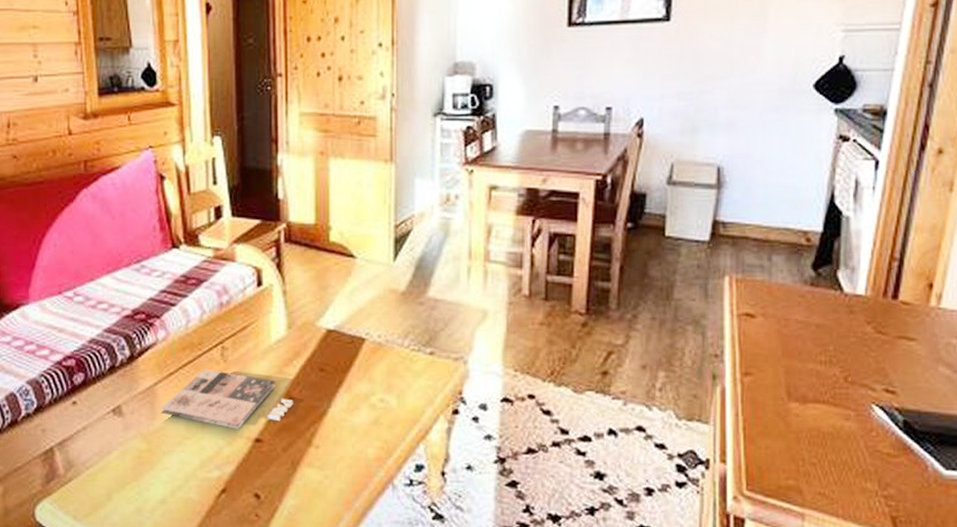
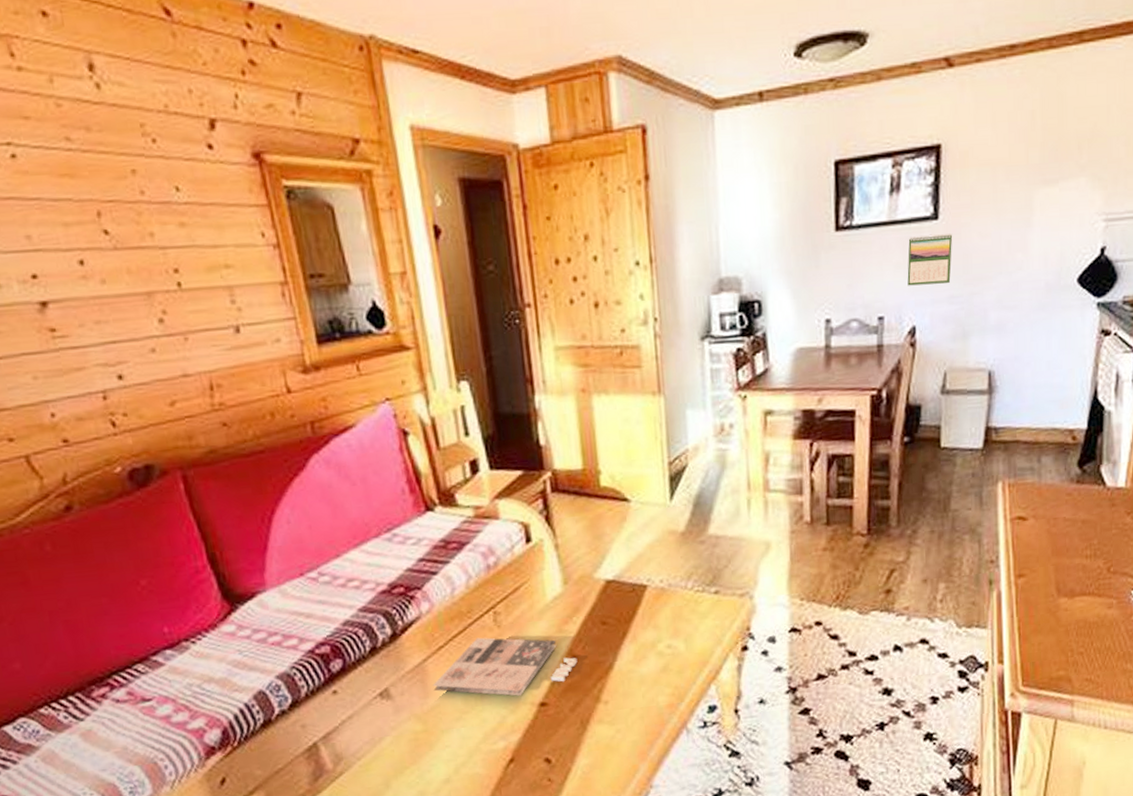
calendar: none [637,34,684,80] -> present [907,234,953,286]

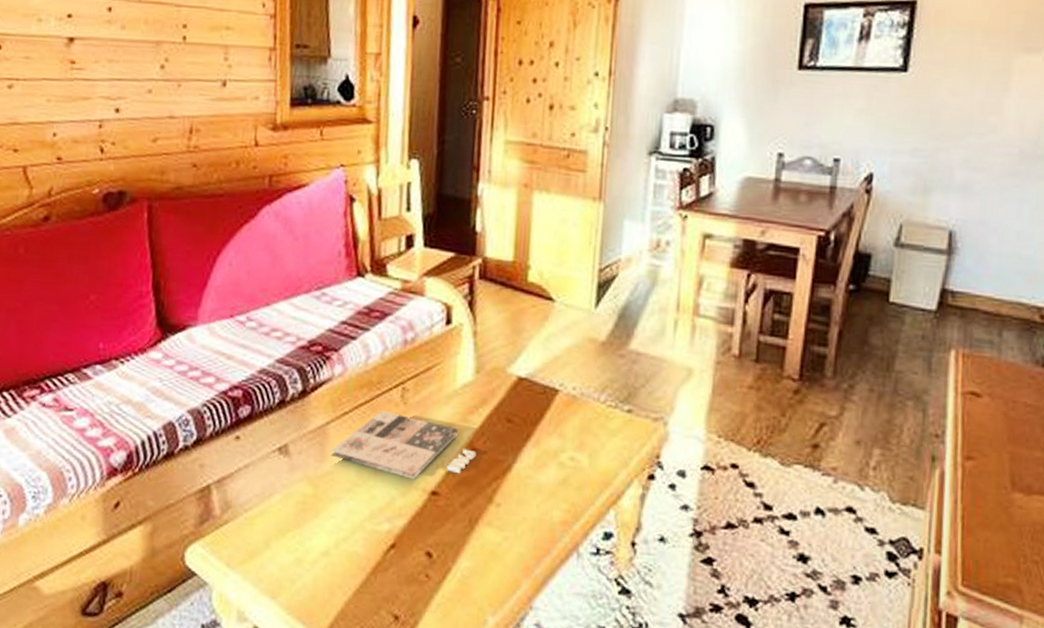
calendar: present [907,234,953,286] -> none [868,85,922,135]

